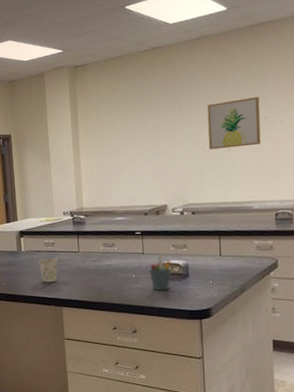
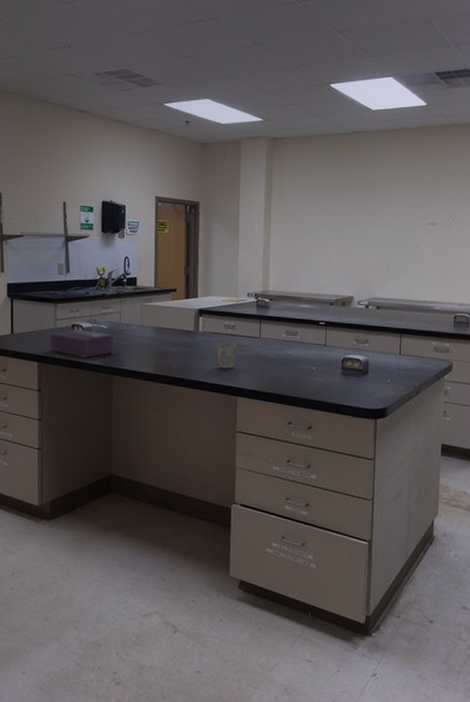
pen holder: present [149,256,172,290] -> none [330,349,352,386]
wall art: present [207,97,262,150] -> none [398,197,449,246]

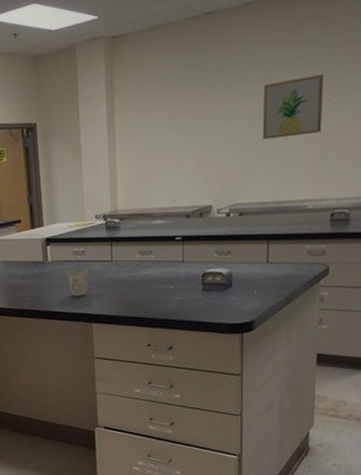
wall art: none [398,197,449,246] -> present [262,75,324,140]

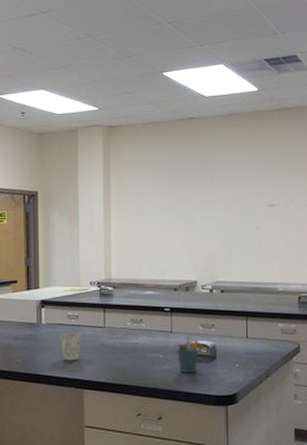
pen holder: none [189,264,214,303] -> present [177,335,199,373]
wall art: present [262,75,324,140] -> none [237,179,287,227]

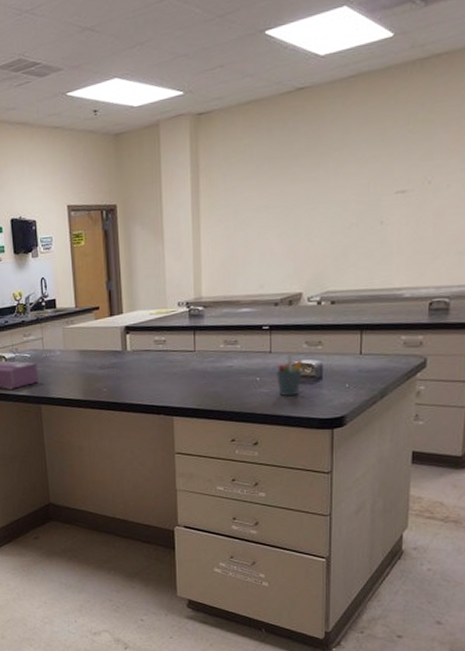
mug: present [60,332,81,361] -> none [146,358,170,388]

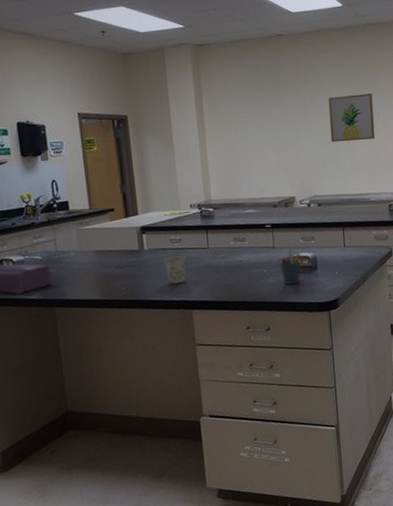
mug: none [146,358,170,388] -> present [163,255,186,284]
wall art: none [357,154,424,224] -> present [328,94,376,143]

